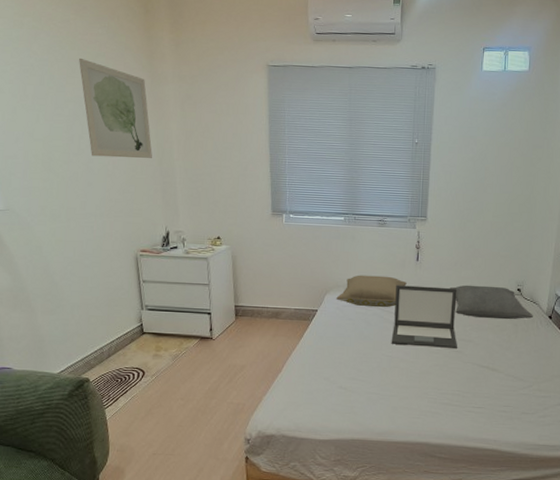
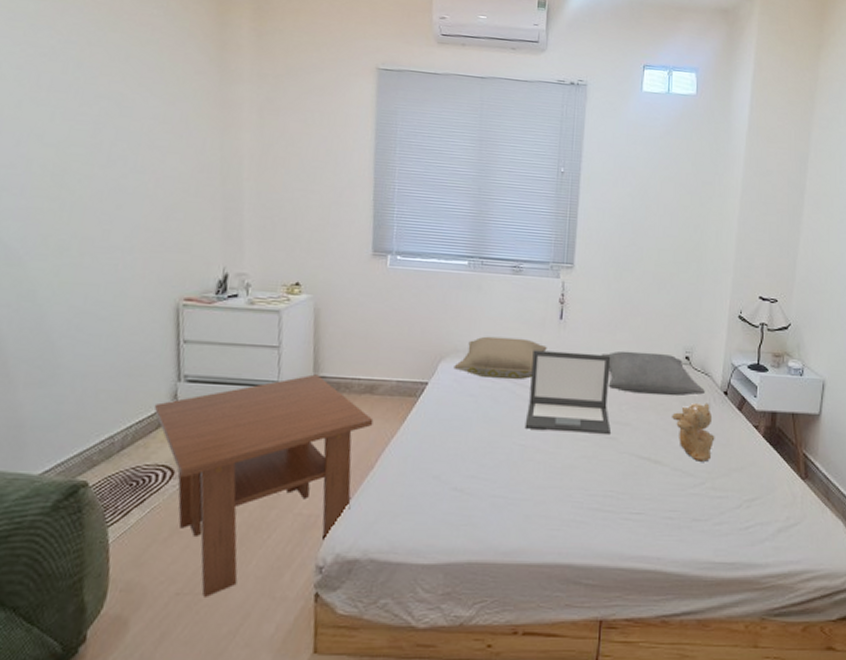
wall art: present [79,58,152,159] -> none [121,42,214,176]
coffee table: none [127,304,279,457] -> present [154,374,374,597]
teddy bear: none [506,325,541,370] -> present [672,403,715,462]

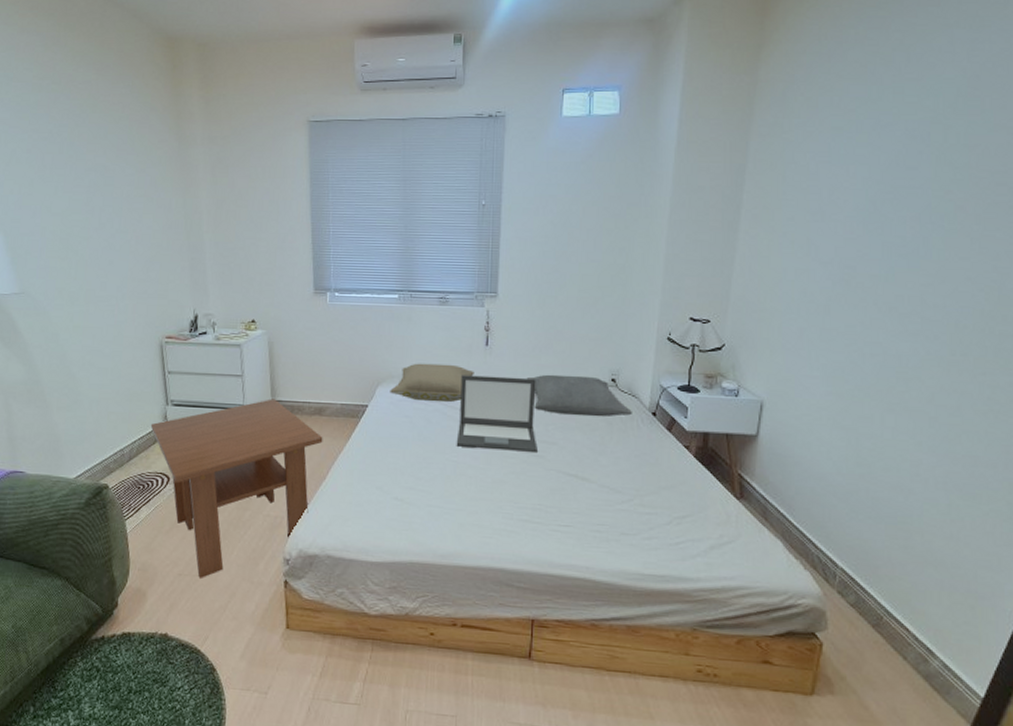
teddy bear: present [672,403,715,462] -> none [599,423,643,480]

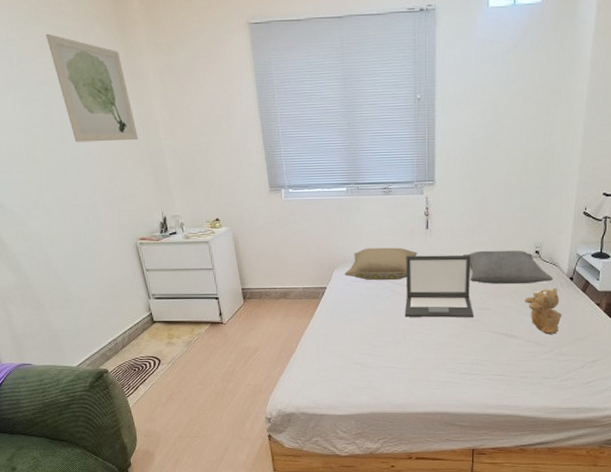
wall art: none [100,121,179,232] -> present [46,33,138,143]
coffee table: present [150,399,323,578] -> none [137,287,290,438]
teddy bear: none [599,423,643,480] -> present [525,288,562,334]

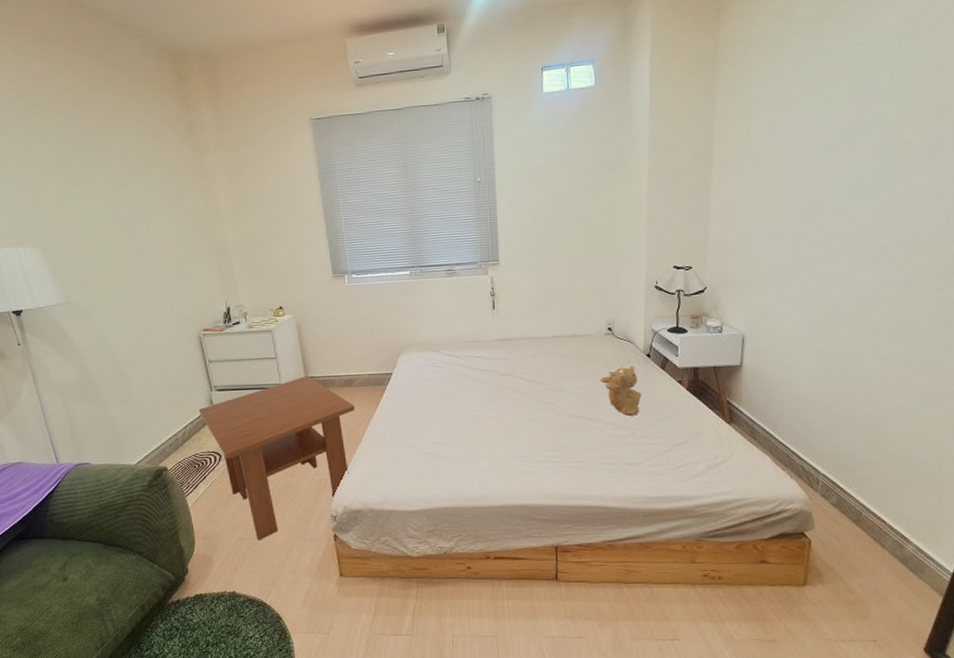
wall art: present [46,33,138,143] -> none [120,137,204,238]
coffee table: none [137,287,290,438] -> present [198,376,355,540]
pillow: present [344,247,417,281] -> none [410,329,485,364]
laptop: present [404,254,474,318] -> none [473,334,547,402]
pillow: present [462,250,553,285] -> none [532,327,629,364]

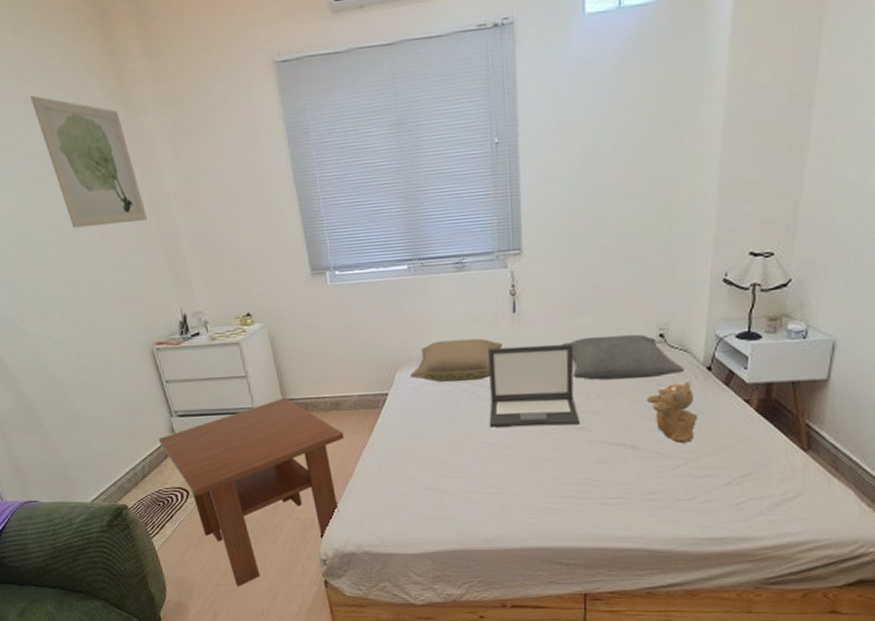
wall art: none [120,137,204,238] -> present [30,95,147,229]
pillow: none [410,329,485,364] -> present [410,338,503,382]
laptop: none [473,334,547,402] -> present [488,343,579,427]
pillow: none [532,327,629,364] -> present [562,334,684,380]

